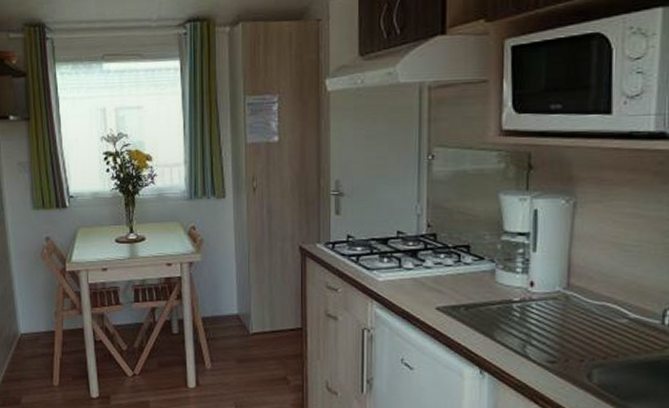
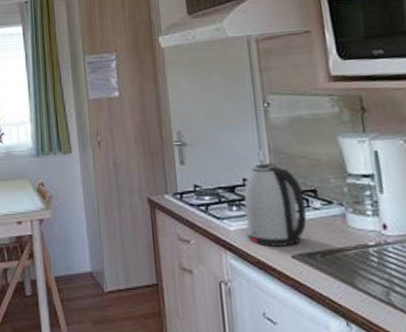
kettle: none [396,217,456,298] -> present [244,163,307,247]

